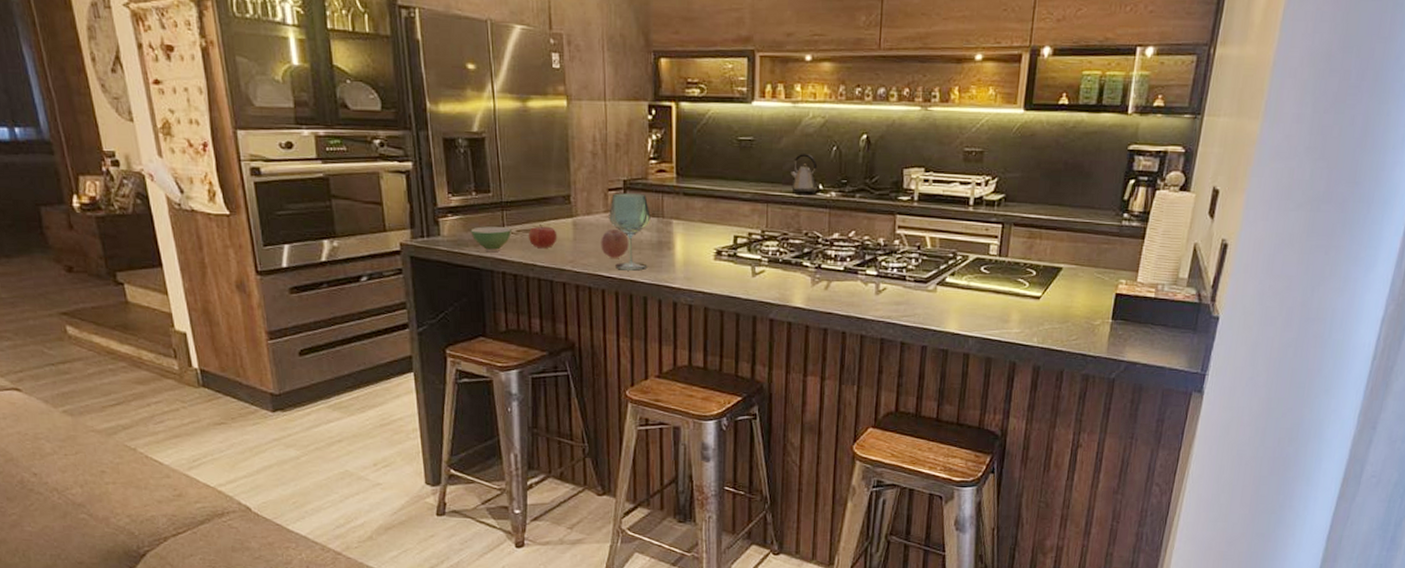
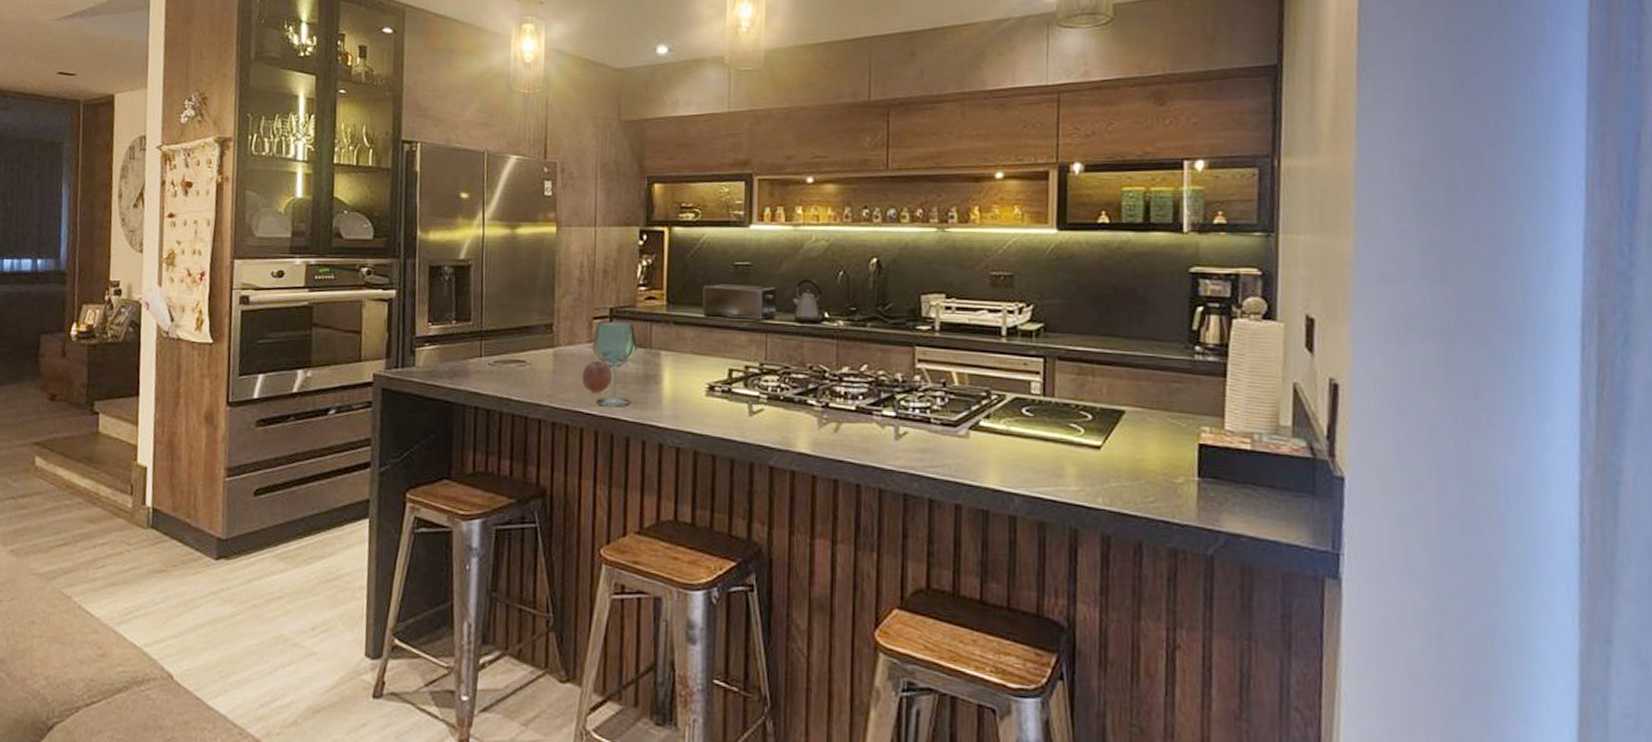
bowl: present [469,226,513,253] -> none [445,357,490,385]
fruit: present [528,224,557,248] -> none [505,355,537,380]
toaster: none [709,158,777,193] -> present [702,284,777,321]

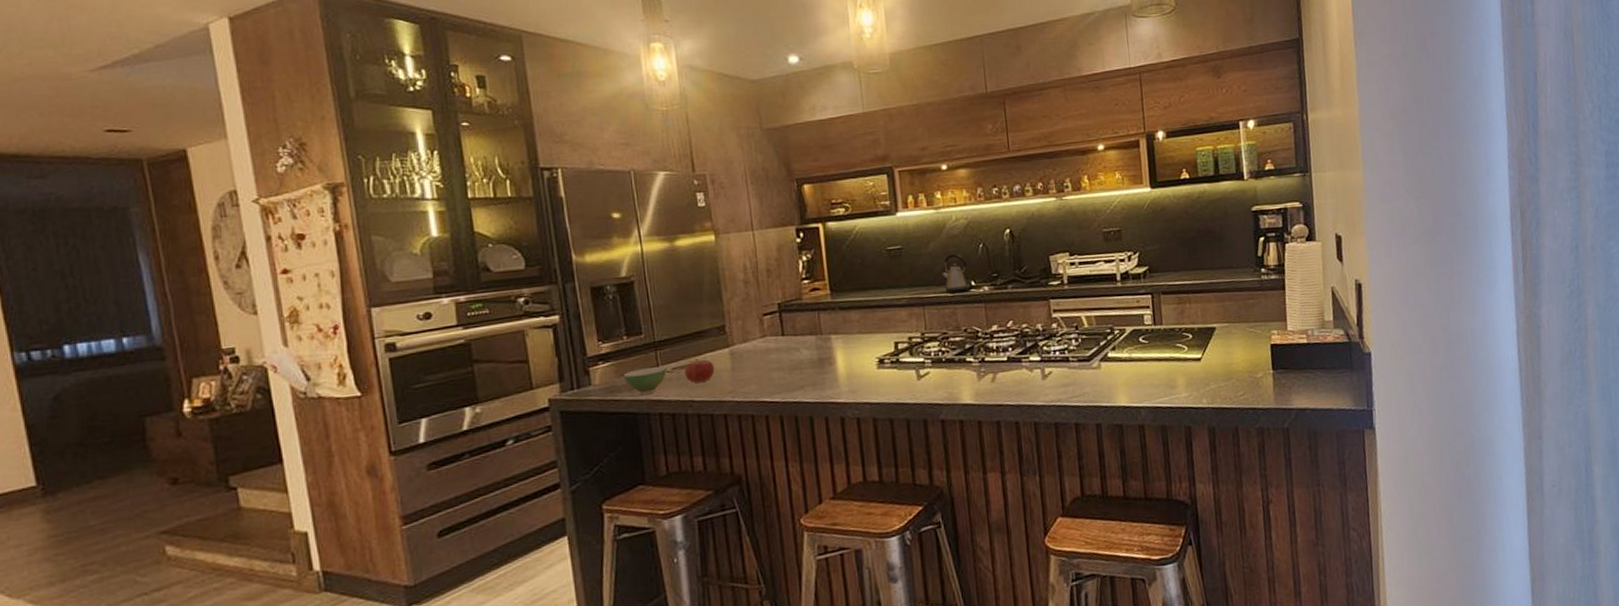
bowl: none [445,357,490,385] -> present [622,366,668,395]
fruit: none [505,355,537,380] -> present [684,359,715,383]
fruit: present [581,360,613,393] -> none [760,352,790,382]
wine glass: present [592,321,637,407] -> none [766,314,811,393]
toaster: present [702,284,777,321] -> none [861,265,930,300]

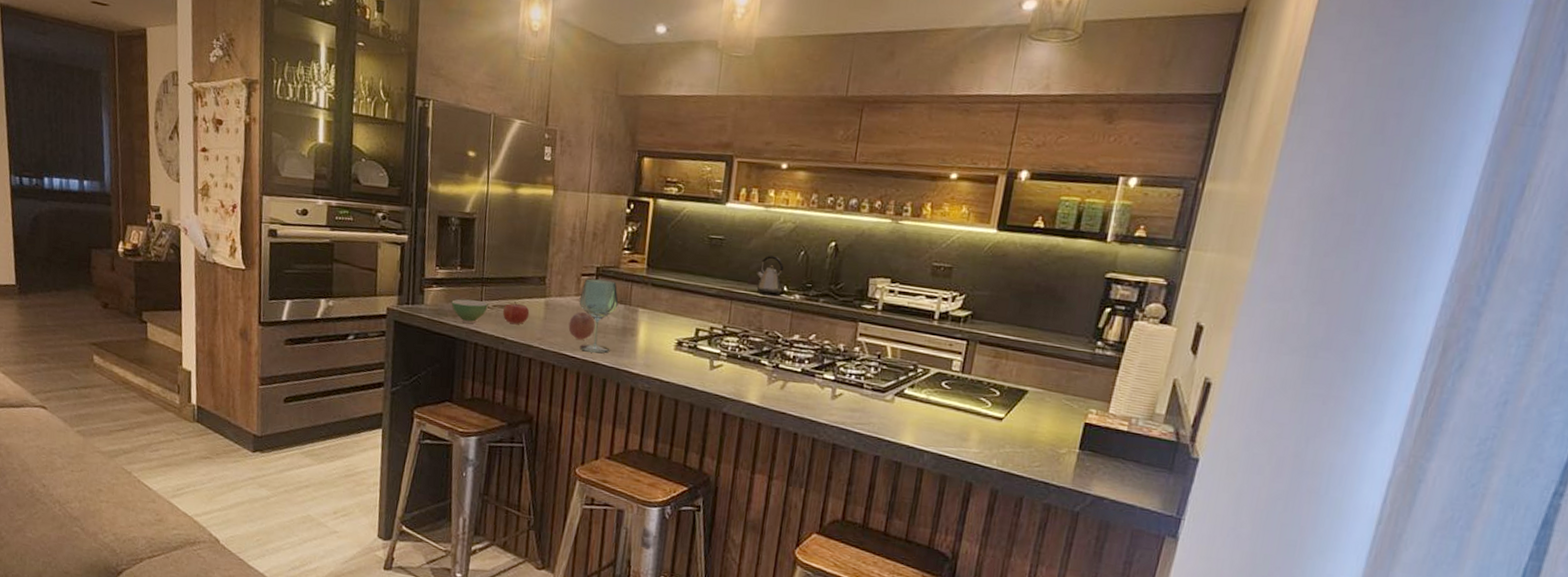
fruit: none [760,352,790,382] -> present [568,311,596,340]
wine glass: none [766,314,811,393] -> present [579,278,619,354]

